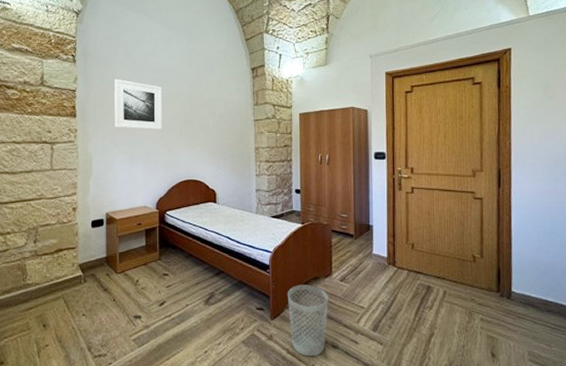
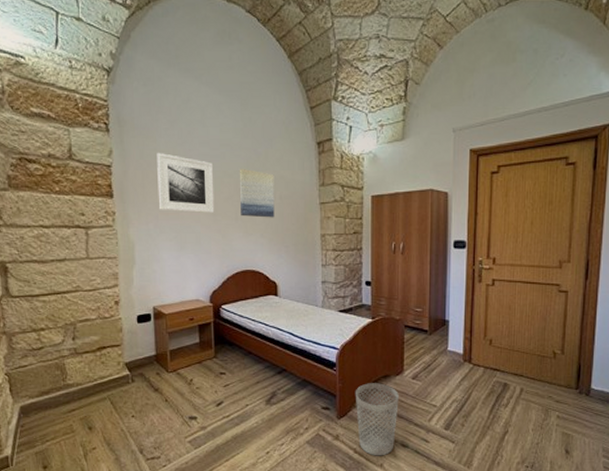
wall art: none [184,91,214,134] -> present [239,168,275,218]

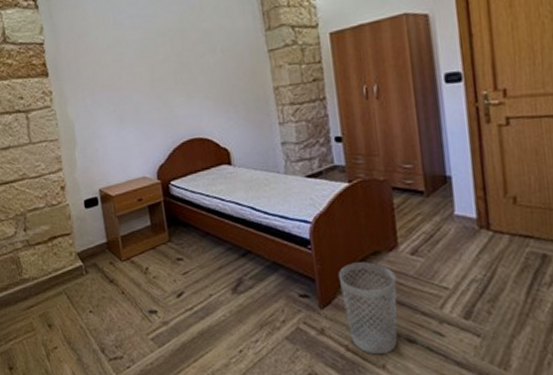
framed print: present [157,153,215,213] -> none [86,21,152,83]
wall art: present [239,168,275,218] -> none [172,24,218,79]

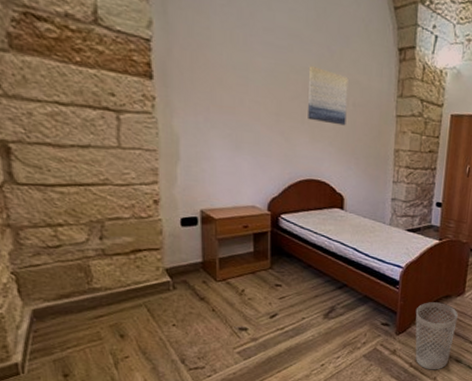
wall art: none [172,24,218,79] -> present [307,65,349,126]

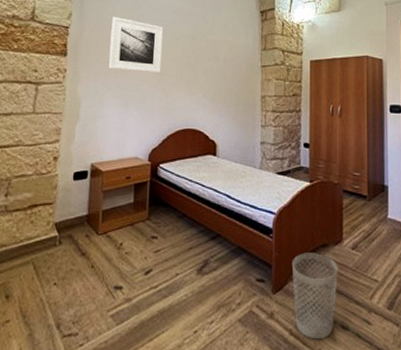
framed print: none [210,33,278,112] -> present [108,17,163,72]
wall art: present [307,65,349,126] -> none [185,32,220,79]

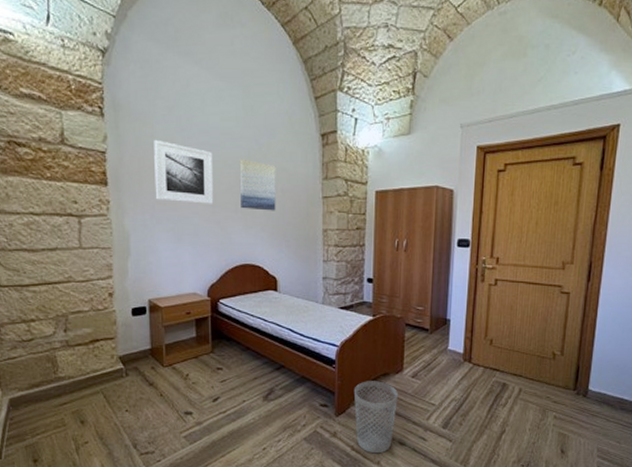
wall art: none [185,32,220,79] -> present [239,158,276,211]

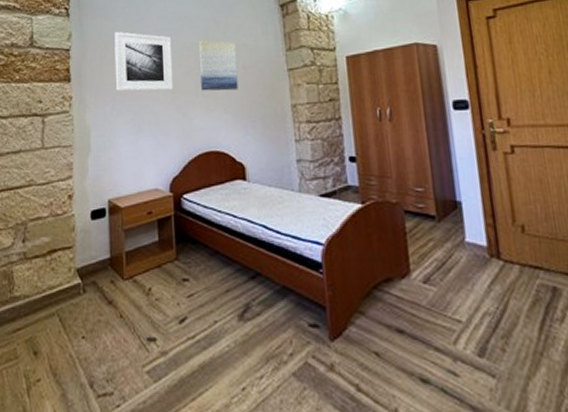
wastebasket: present [353,381,398,454] -> none [349,289,411,397]

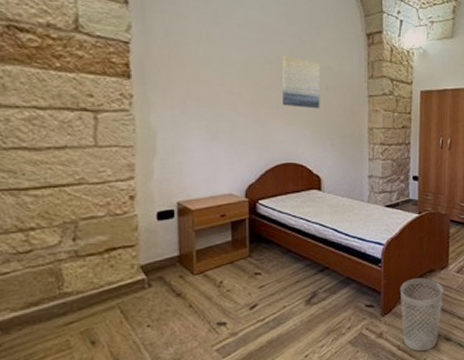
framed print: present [115,32,174,92] -> none [186,32,253,101]
wastebasket: none [349,289,411,397] -> present [400,278,443,352]

